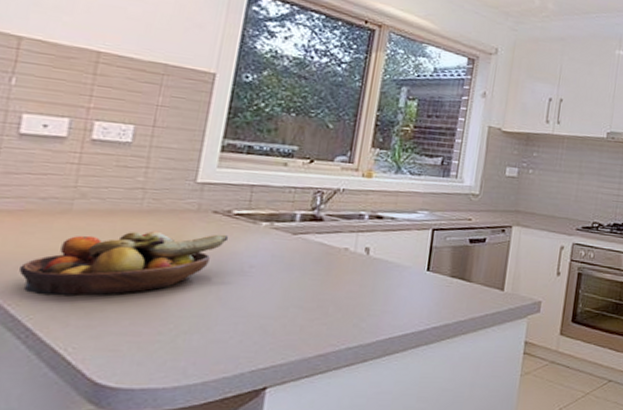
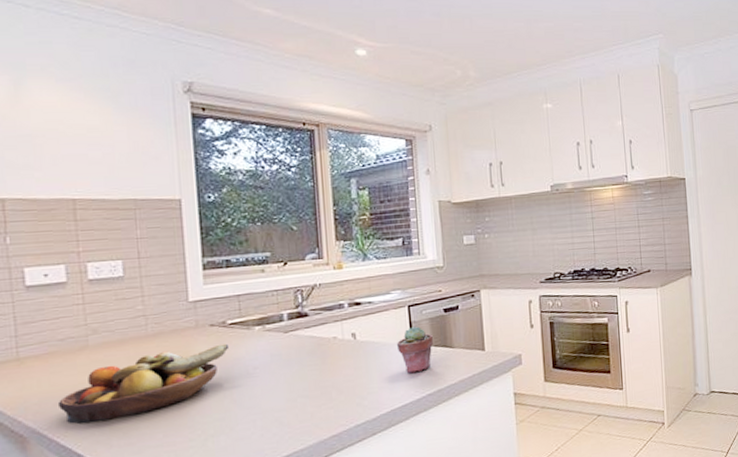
potted succulent: none [411,251,453,302] -> present [397,326,434,374]

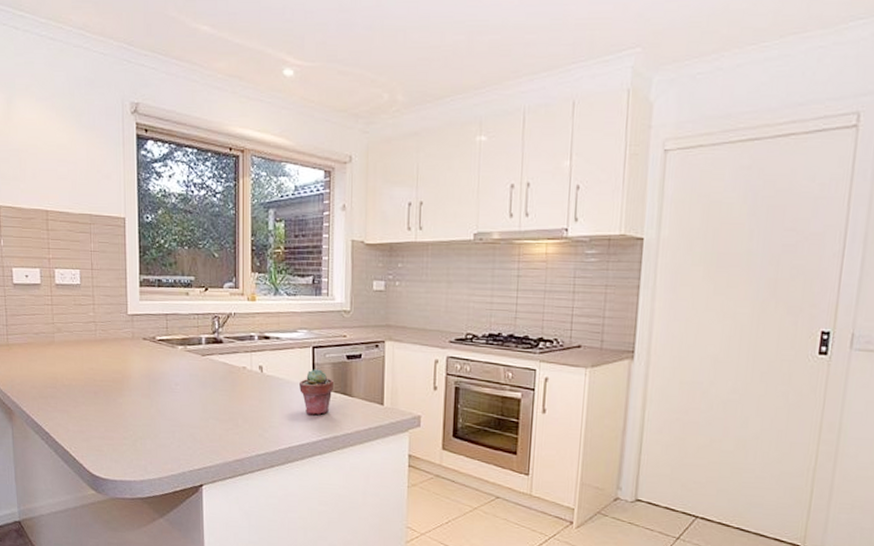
fruit bowl: present [57,343,230,425] -> none [33,356,157,409]

